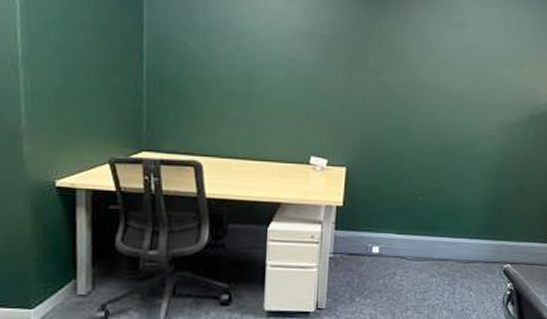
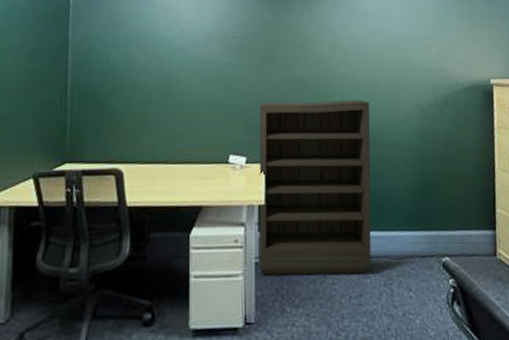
bookshelf: none [332,107,456,273] -> present [258,99,372,276]

